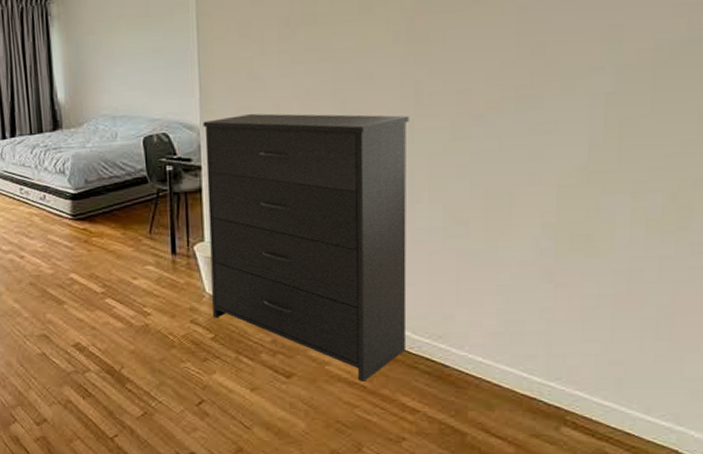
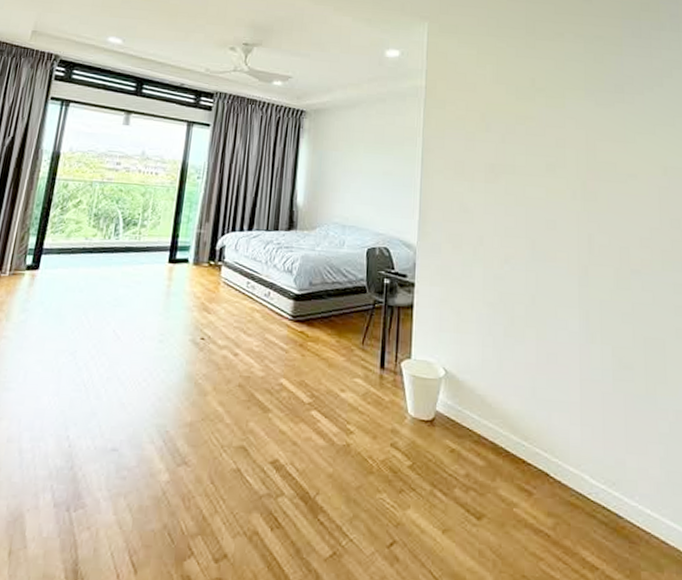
dresser: present [203,113,409,381] -> none [413,240,585,529]

